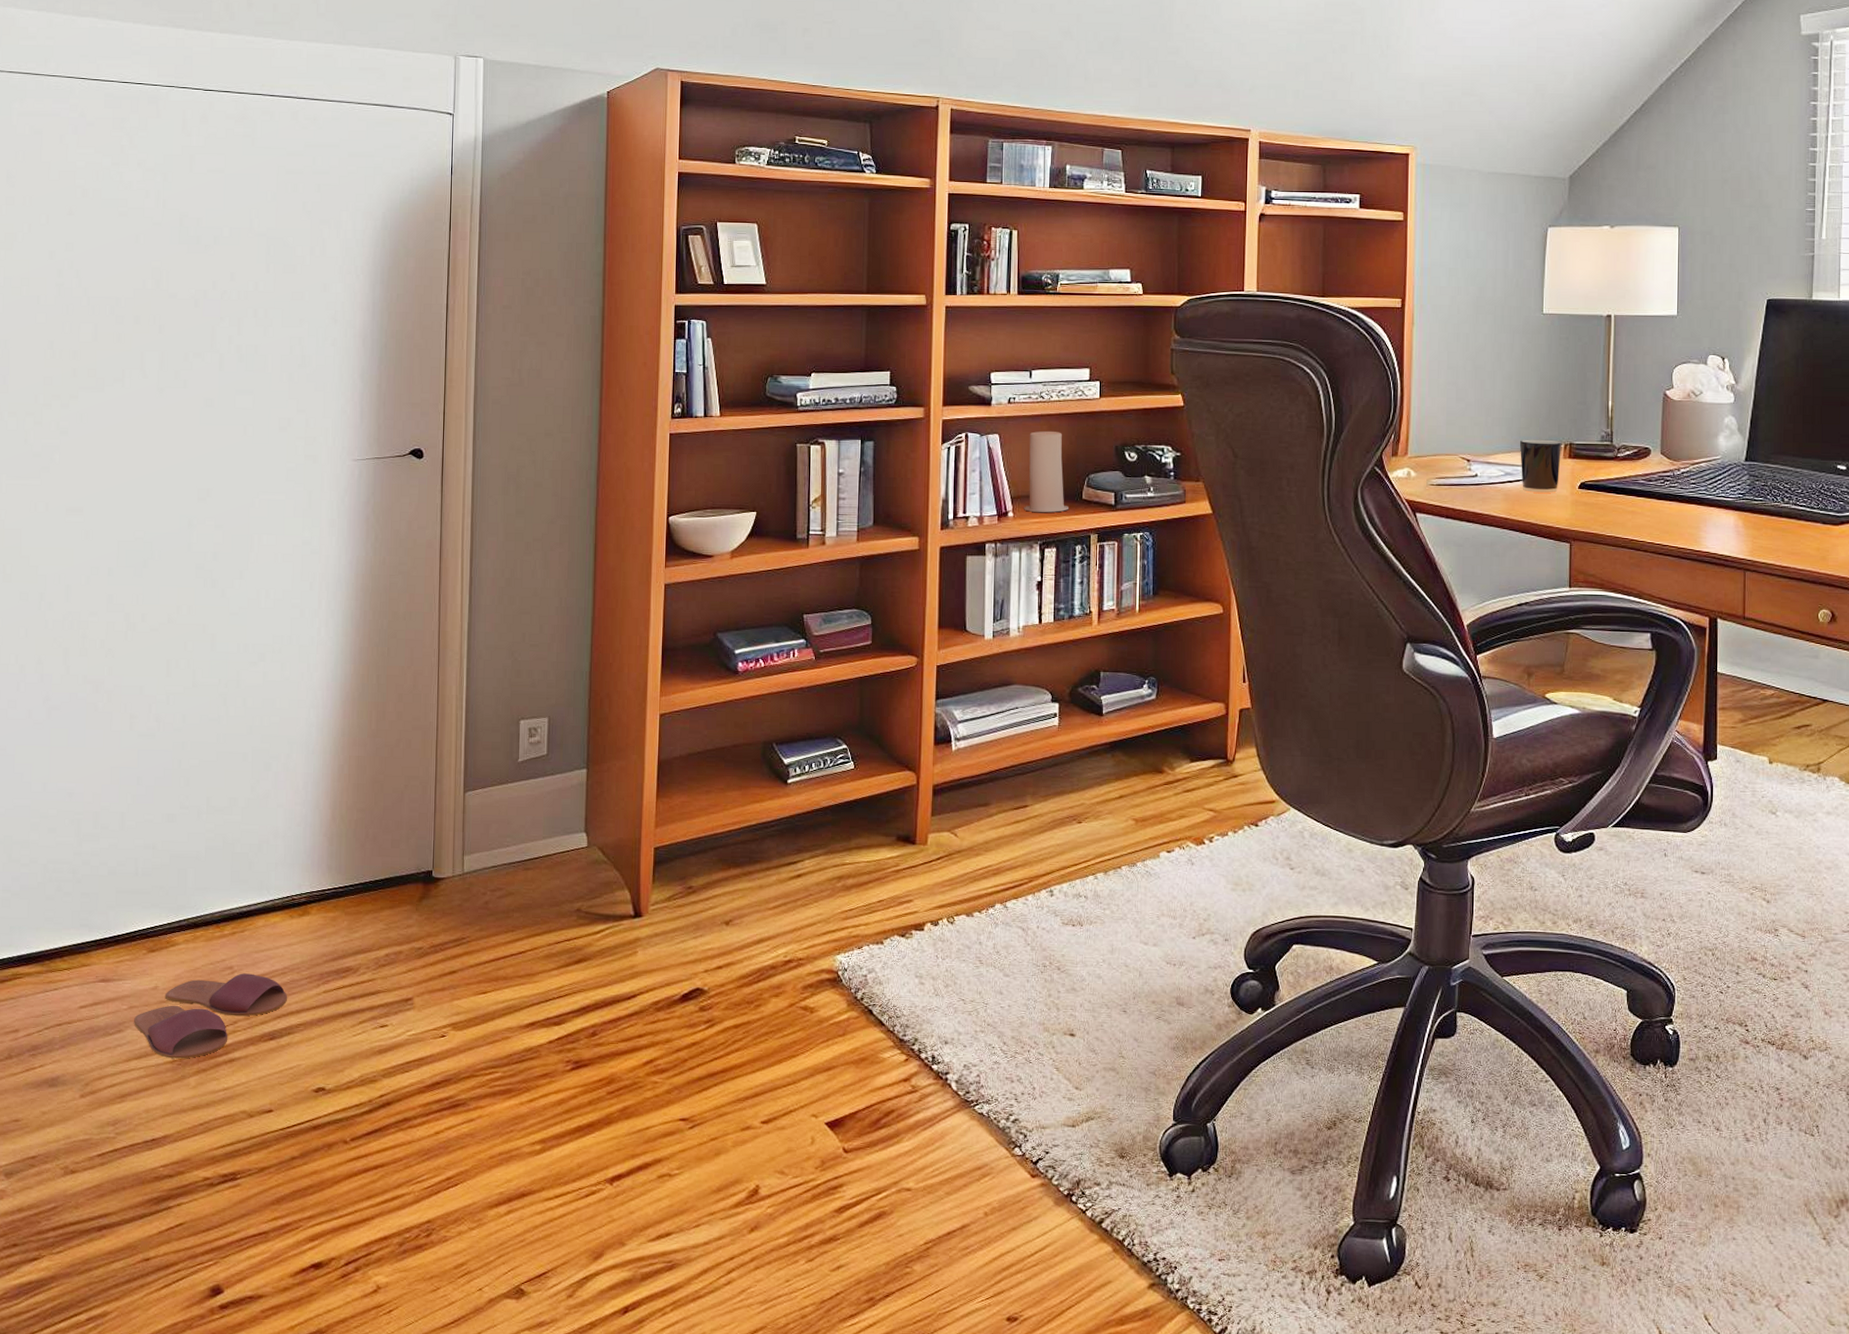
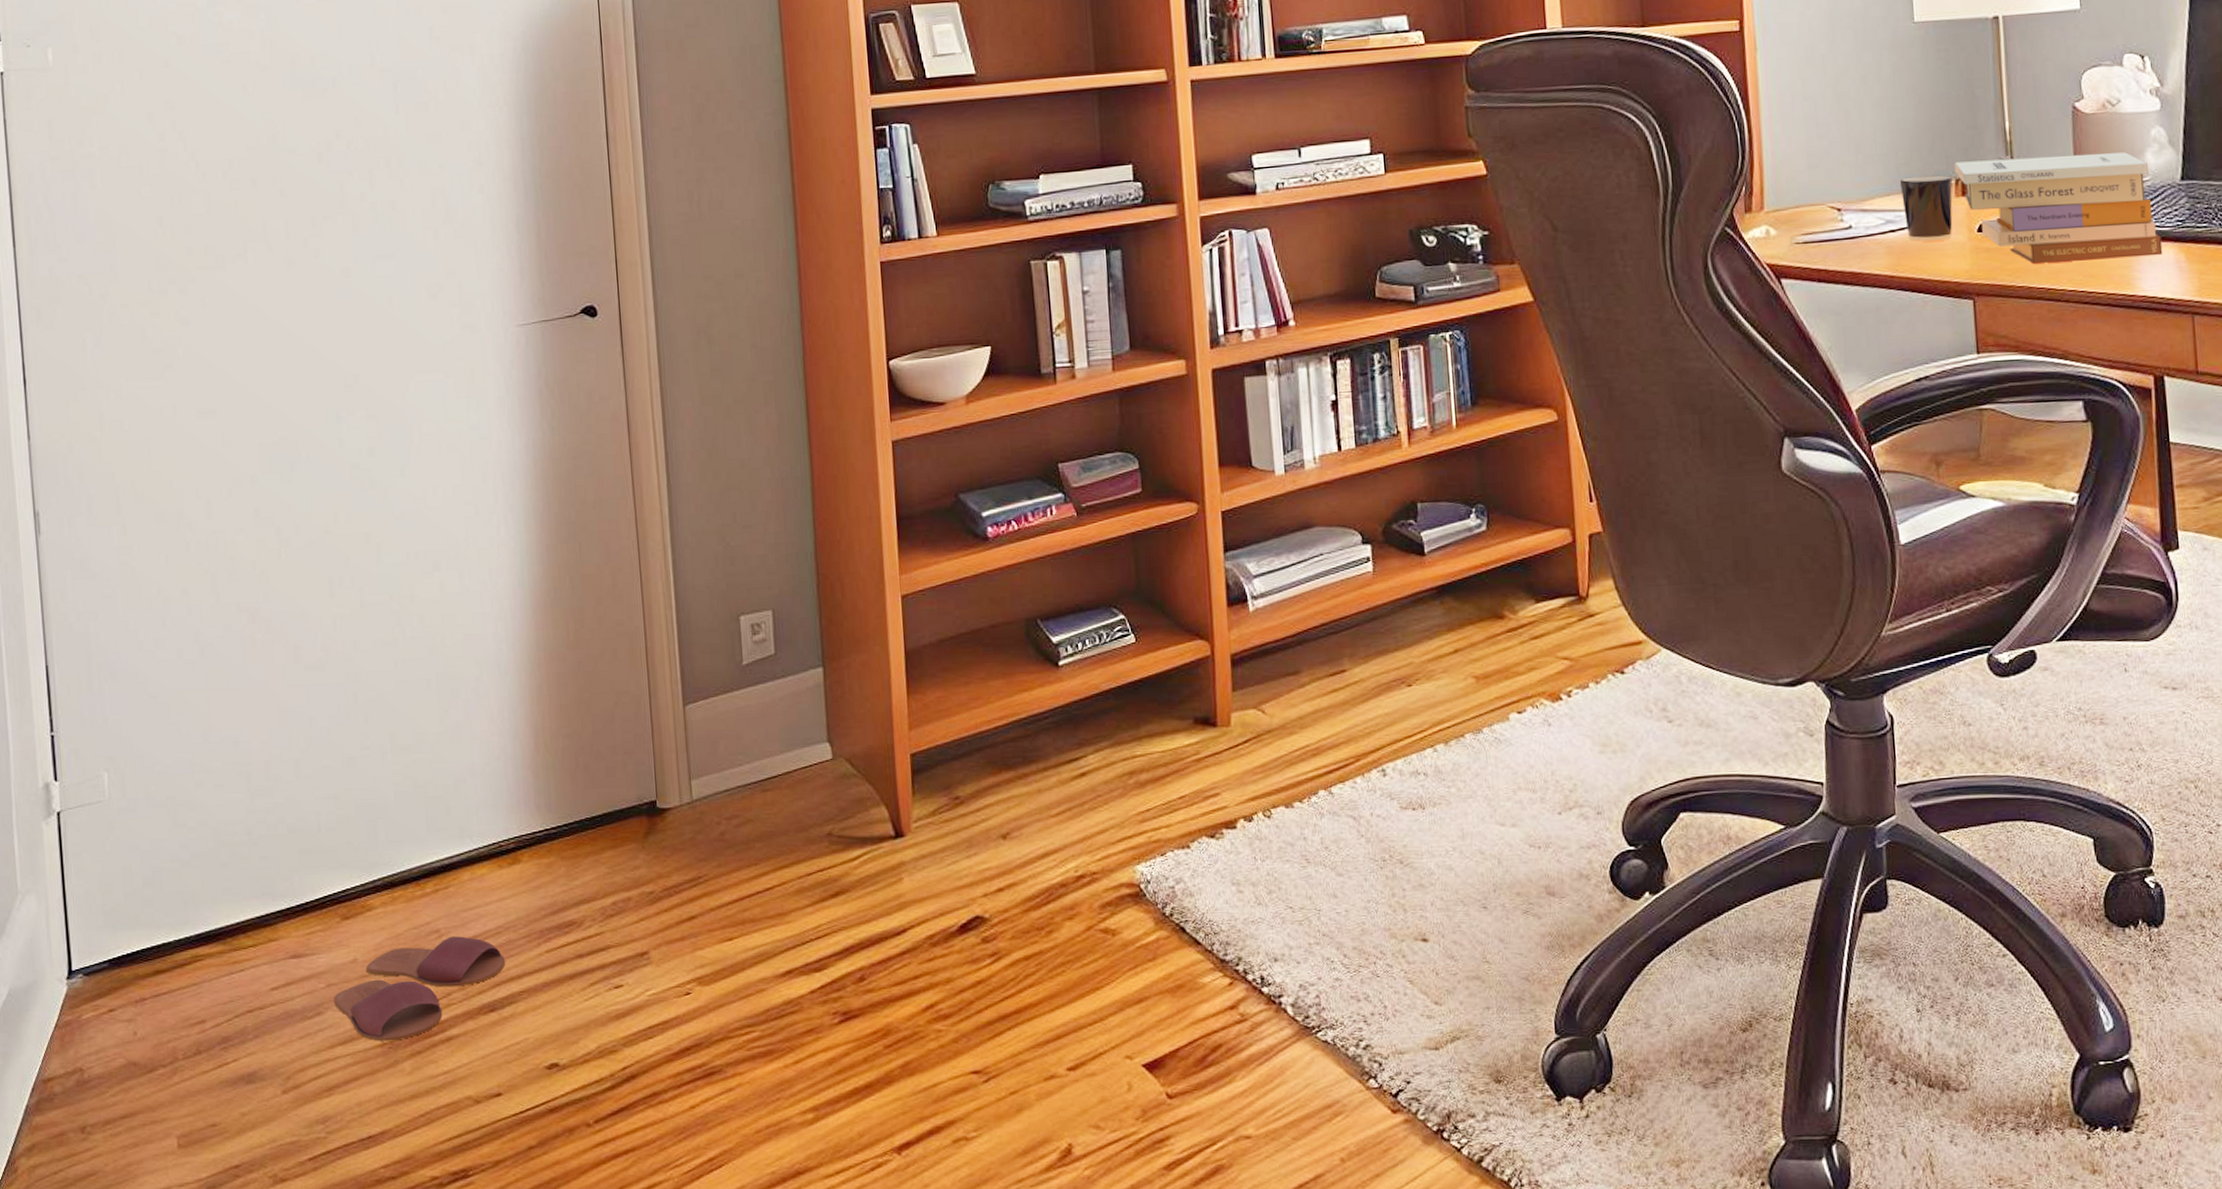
candle: present [1023,430,1068,512] -> none [1306,218,1360,318]
books: none [1565,430,1726,521] -> present [1954,152,2163,264]

